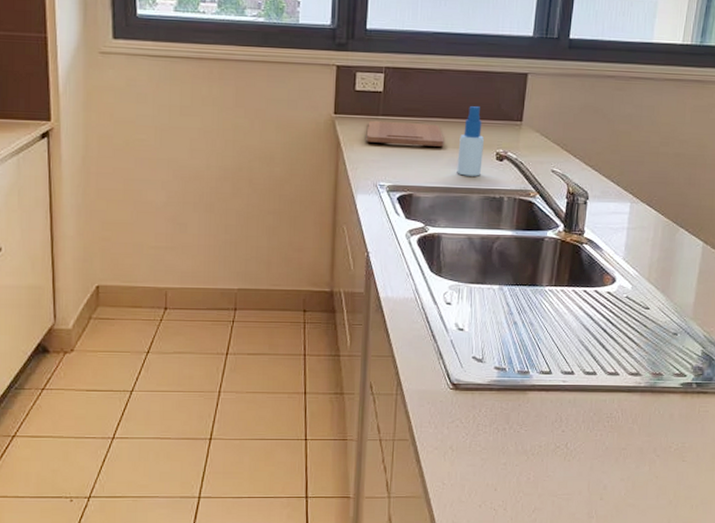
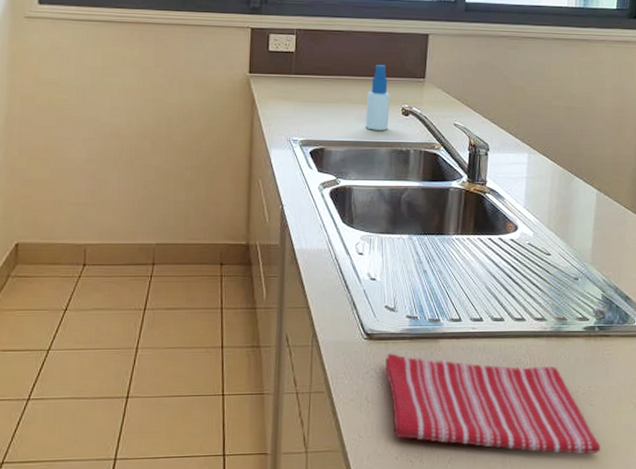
cutting board: present [366,120,444,147] -> none [279,79,353,103]
dish towel: none [471,404,691,509] -> present [385,353,601,455]

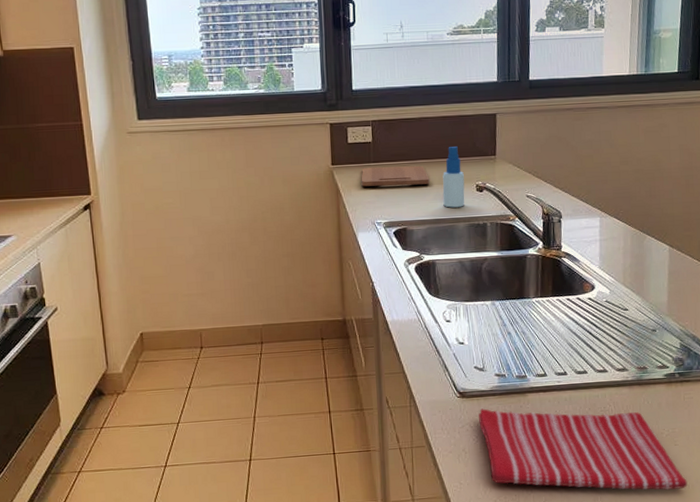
cutting board: none [279,79,353,103] -> present [361,165,430,187]

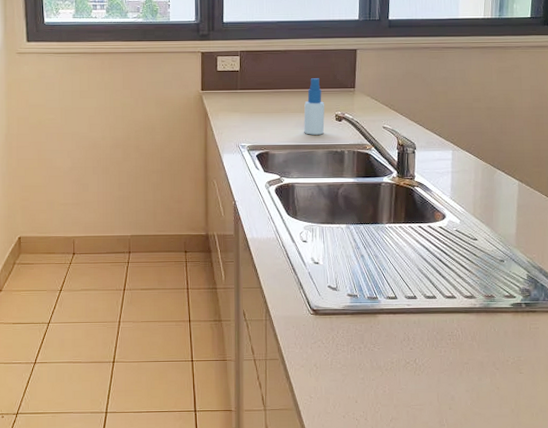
cutting board: present [361,165,430,187] -> none [228,94,292,112]
dish towel: present [478,408,688,491] -> none [330,326,532,417]

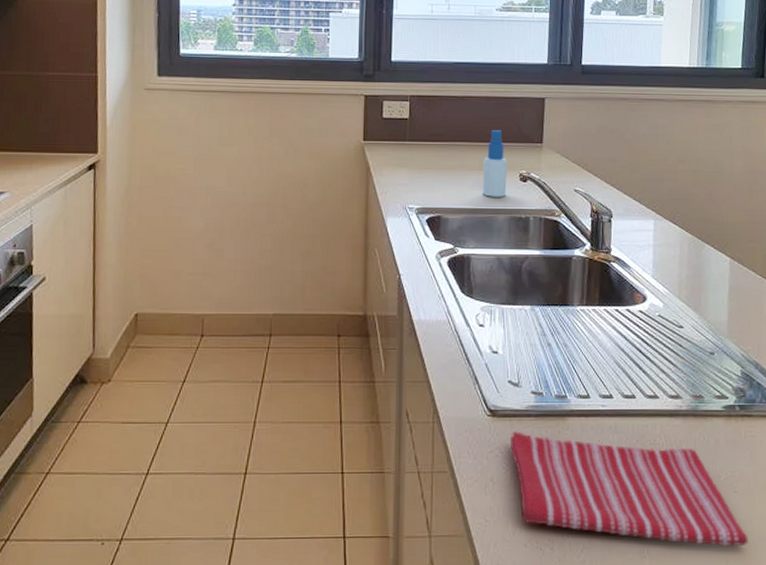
dish towel: none [330,326,532,417] -> present [511,431,748,547]

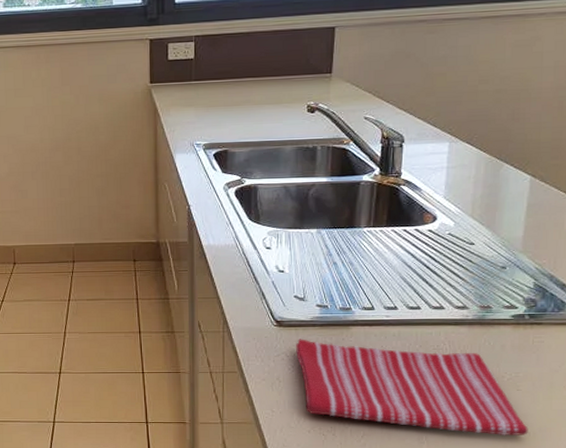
spray bottle: present [482,130,507,197] -> none [269,63,294,130]

